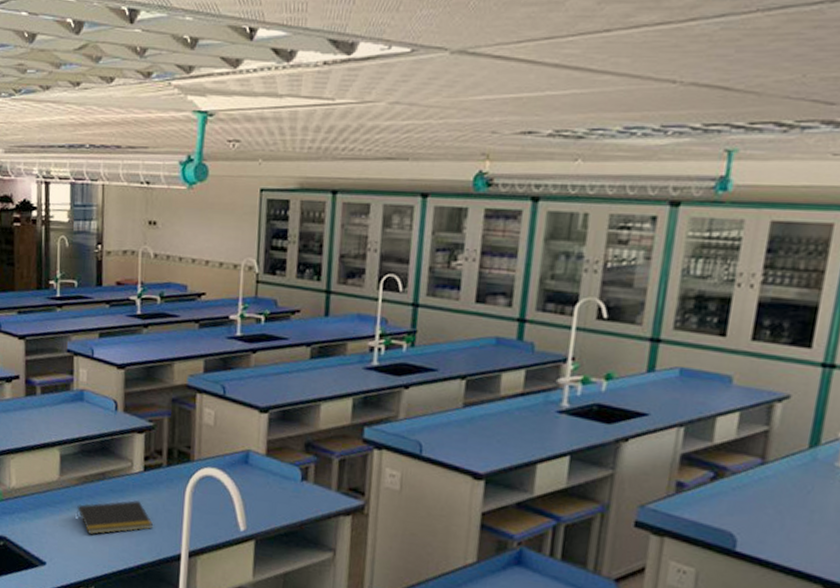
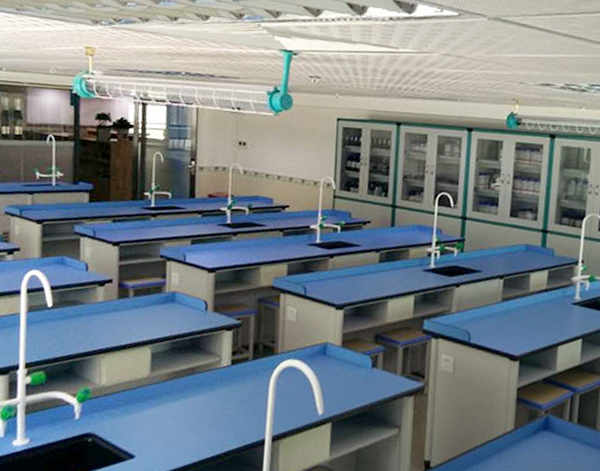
notepad: present [77,500,153,535] -> none [166,392,239,427]

